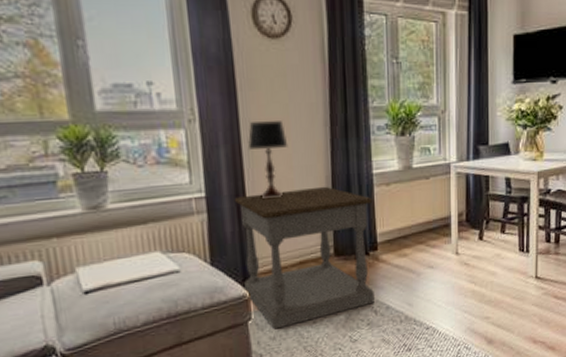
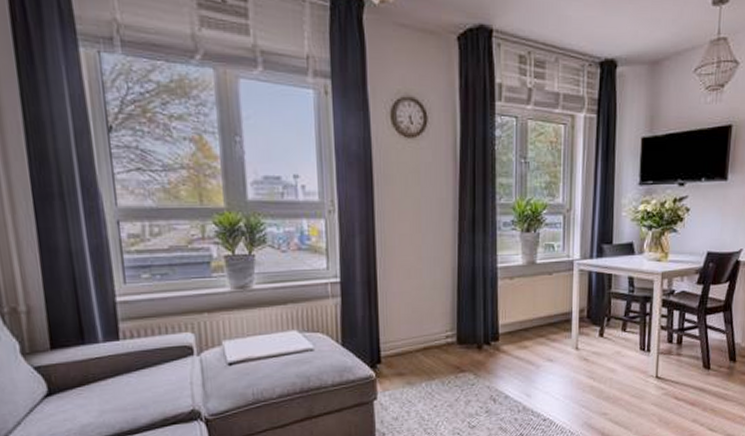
side table: present [234,186,374,330] -> none [366,277,497,410]
table lamp: present [248,121,289,200] -> none [382,214,419,287]

